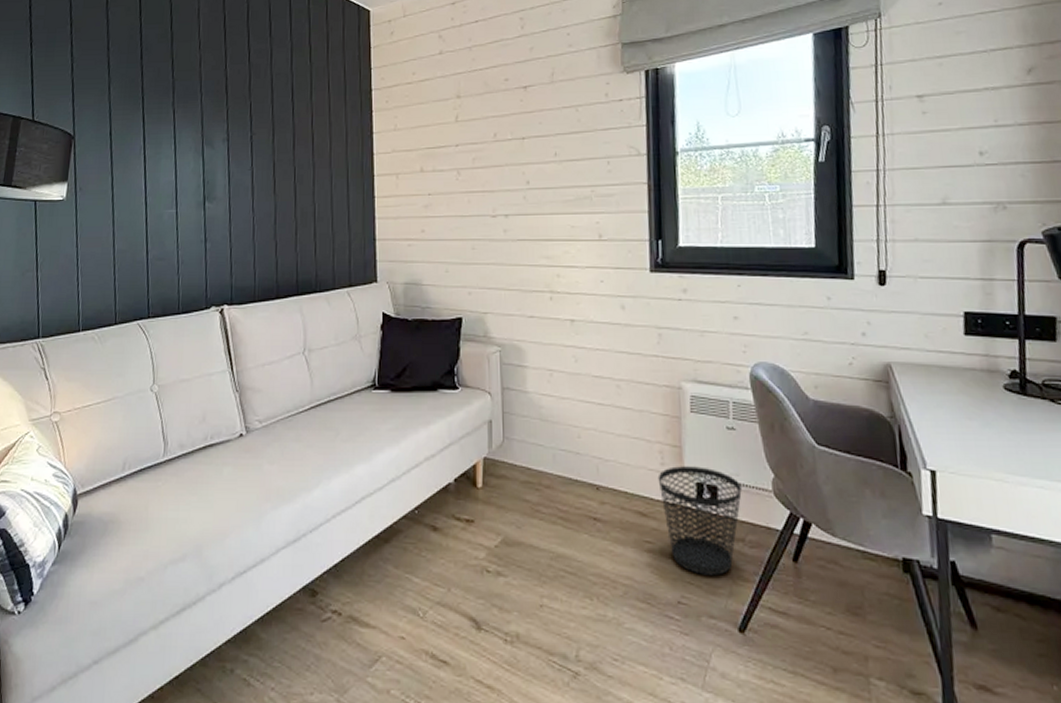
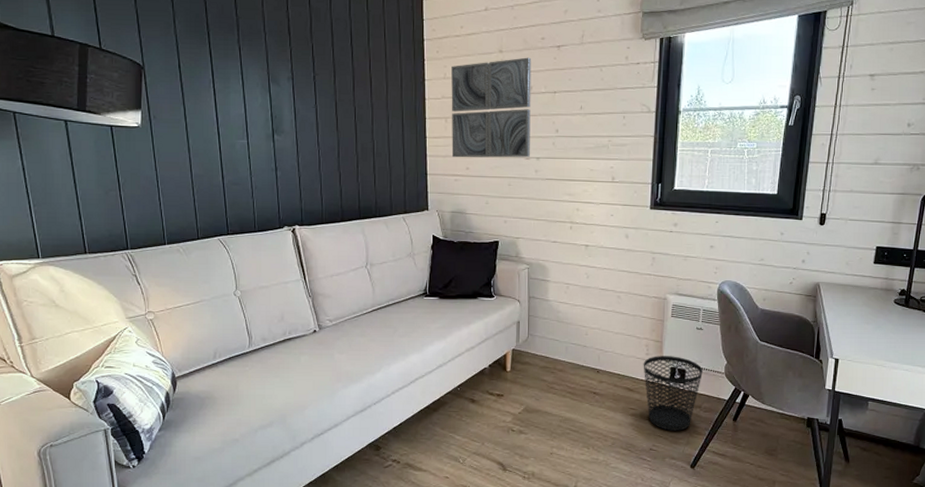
wall art: none [403,101,497,219] -> present [451,57,532,158]

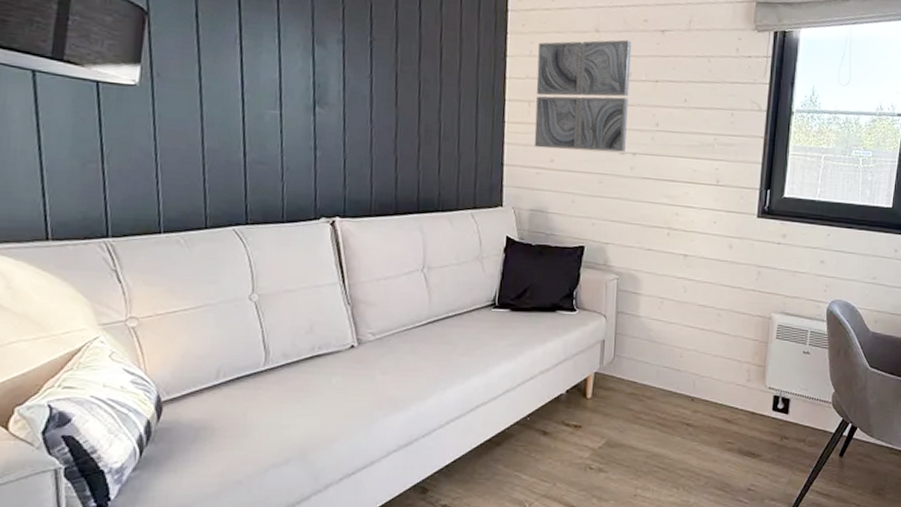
wastebasket: present [643,356,703,431] -> none [743,382,808,468]

